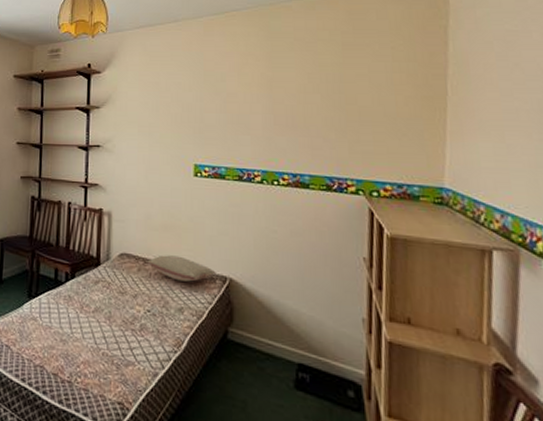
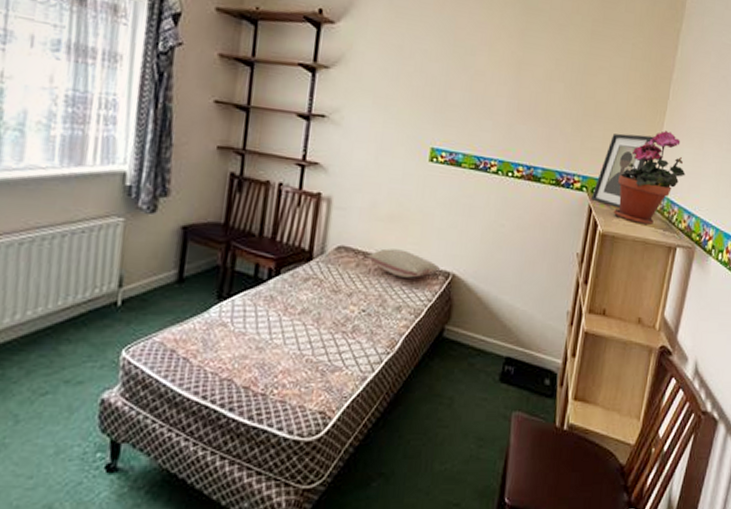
picture frame: none [371,134,436,211] -> present [591,133,653,209]
potted plant: none [400,127,487,227] -> present [613,131,685,226]

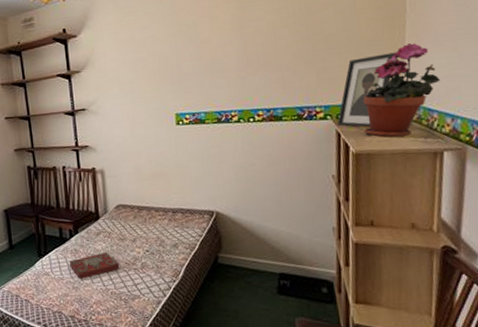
decorative box: none [259,304,325,336] -> present [70,251,120,278]
pillow: present [367,248,440,278] -> none [141,199,204,221]

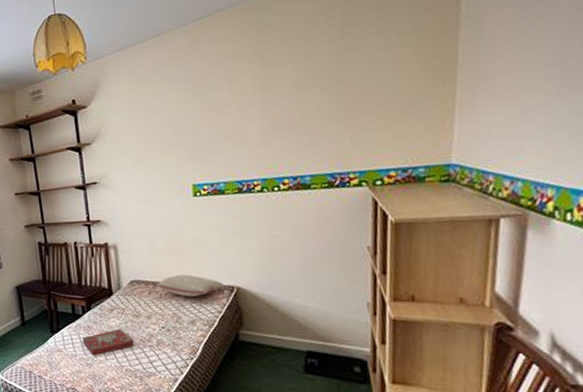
pillow: none [141,199,204,221] -> present [156,274,223,297]
picture frame: present [337,52,395,128] -> none [374,109,444,194]
potted plant: present [363,43,441,138] -> none [404,97,498,205]

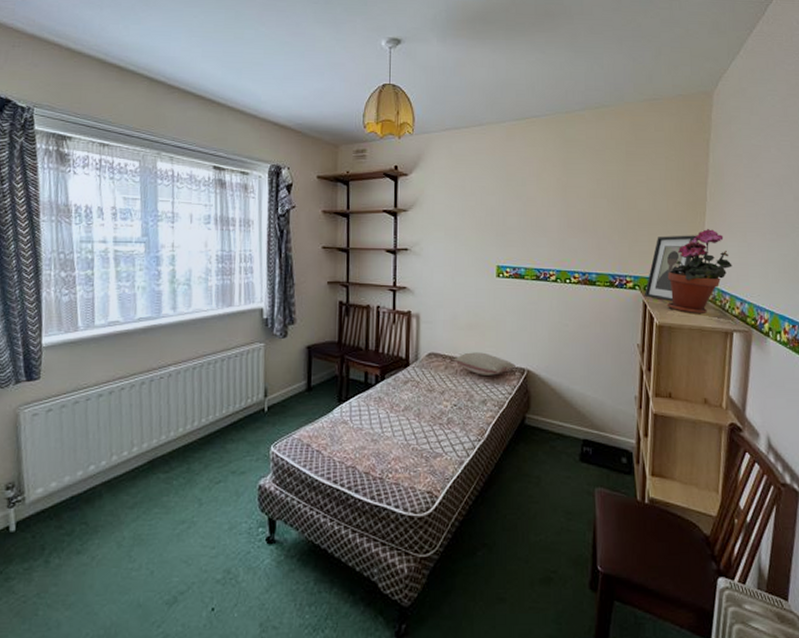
decorative box: present [83,328,134,355] -> none [372,402,425,430]
picture frame: none [374,109,444,194] -> present [645,235,696,302]
potted plant: none [404,97,498,205] -> present [666,229,732,315]

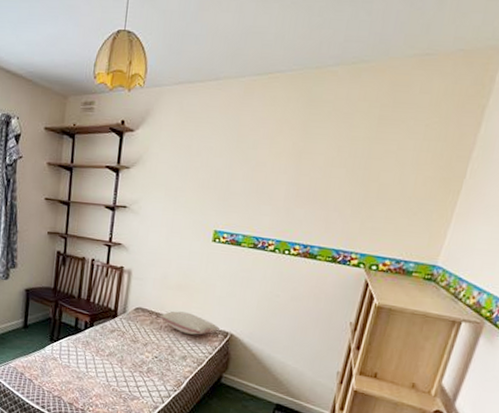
picture frame: present [645,235,696,302] -> none [368,213,443,284]
potted plant: present [666,229,732,315] -> none [391,210,479,301]

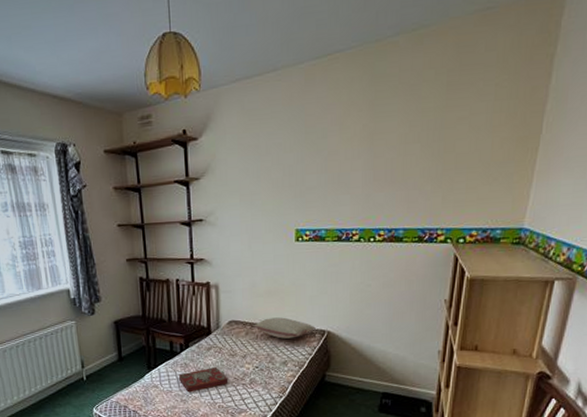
decorative box: none [79,349,127,370] -> present [179,366,229,391]

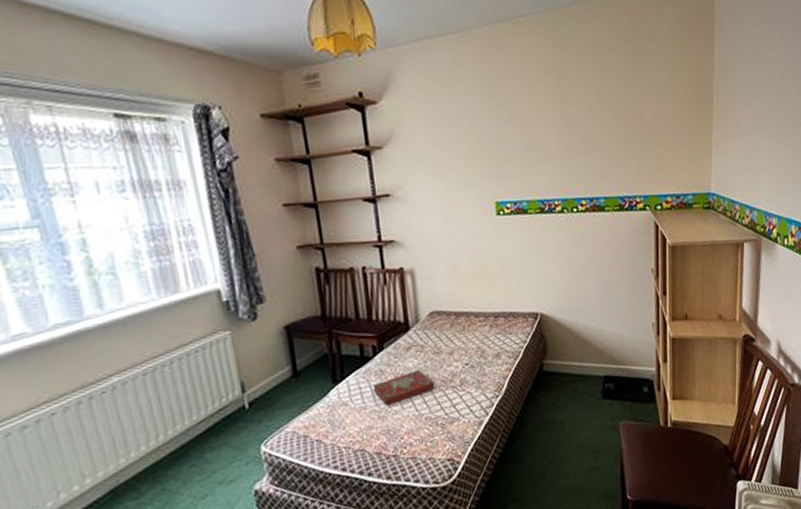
pillow: present [254,317,316,339] -> none [459,302,528,328]

